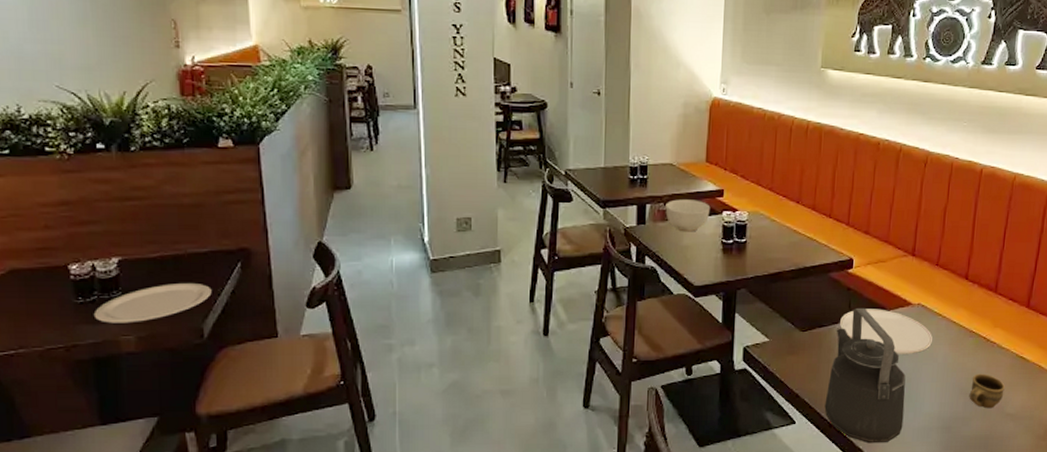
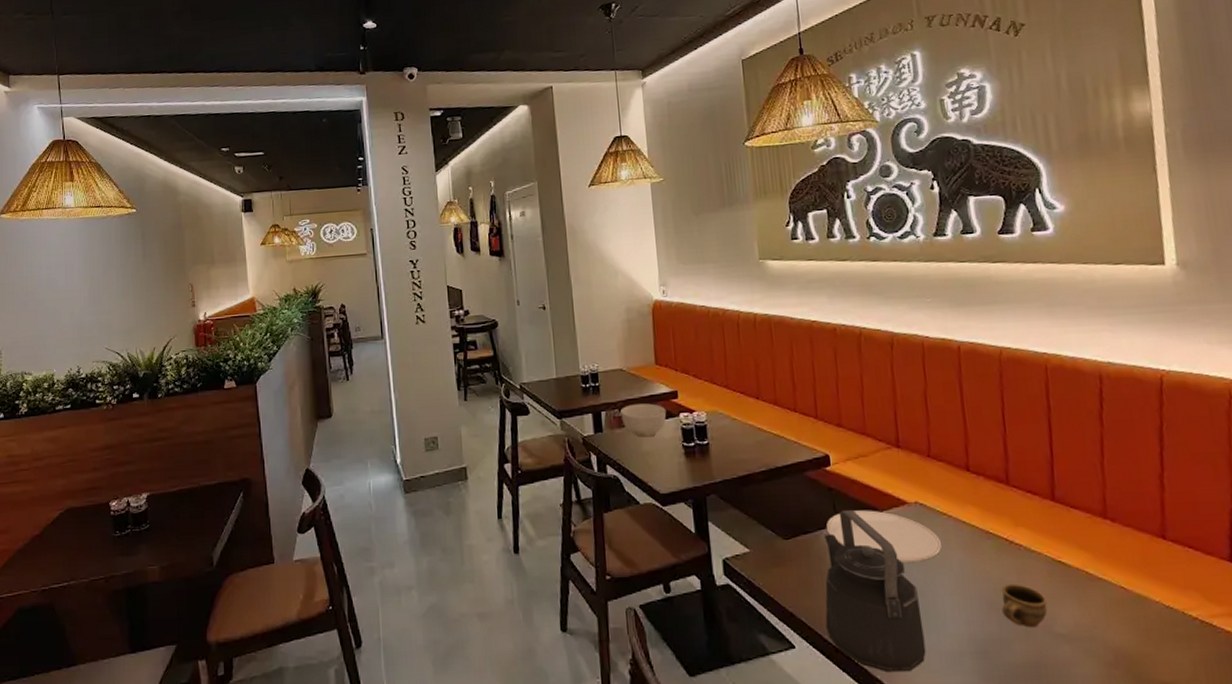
plate: present [93,282,212,324] -> none [127,513,220,555]

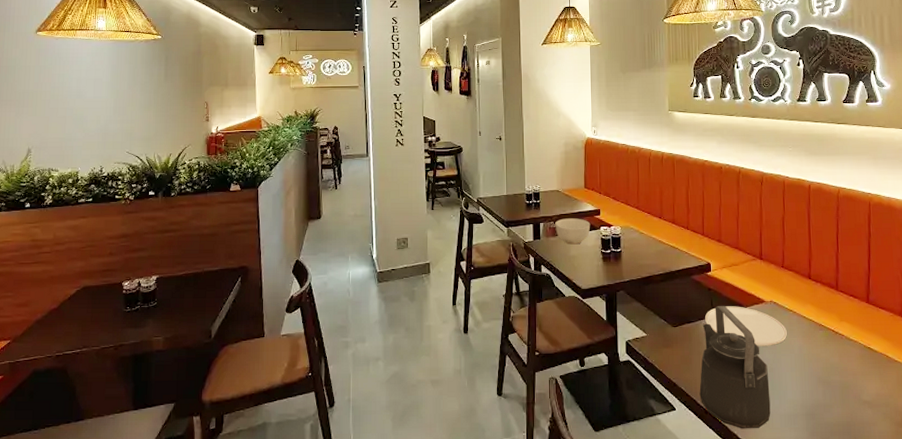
cup: present [1001,583,1048,628] -> none [826,363,858,397]

